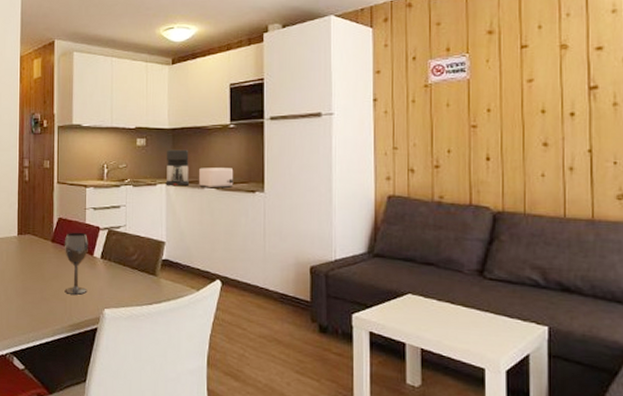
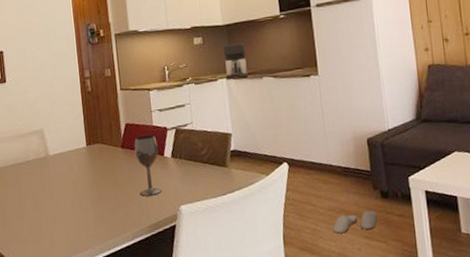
toaster: present [199,167,234,189] -> none [256,56,290,78]
slippers: none [262,343,312,365] -> present [333,210,378,234]

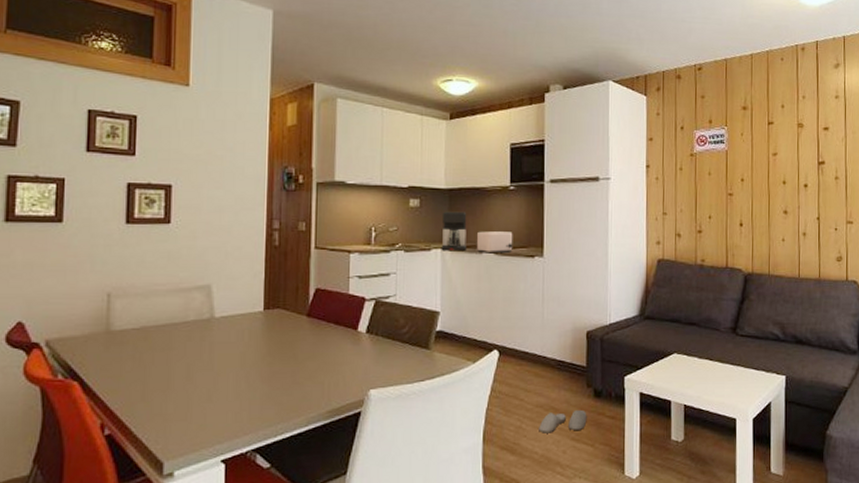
wine glass: present [134,134,162,196] -> none [322,304,352,376]
toaster: none [256,56,290,78] -> present [477,231,513,254]

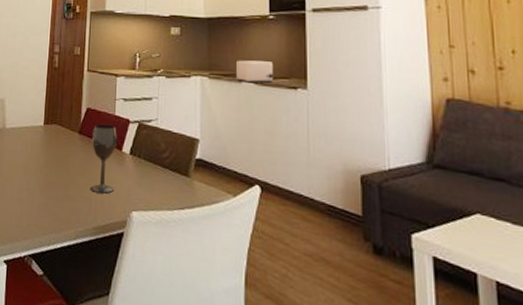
wine glass: none [322,304,352,376] -> present [90,124,117,194]
coffee maker: present [441,211,467,252] -> none [200,39,227,80]
slippers: present [539,409,587,433] -> none [308,264,366,292]

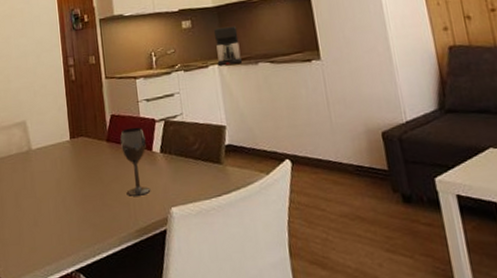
coffee maker: none [200,39,227,80] -> present [214,26,243,67]
toaster: present [236,60,274,84] -> none [250,39,288,64]

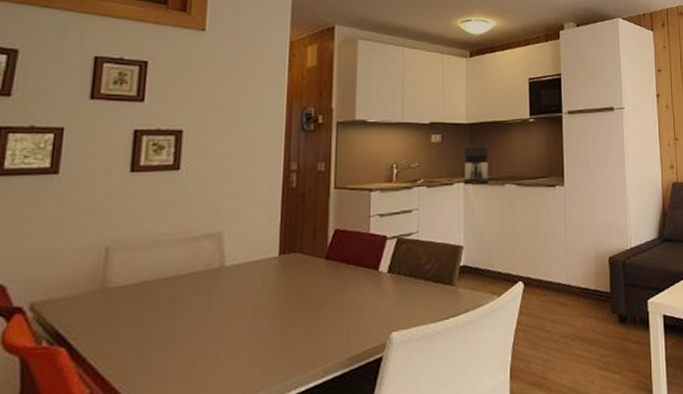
wine glass: present [120,127,151,196] -> none [341,244,372,321]

